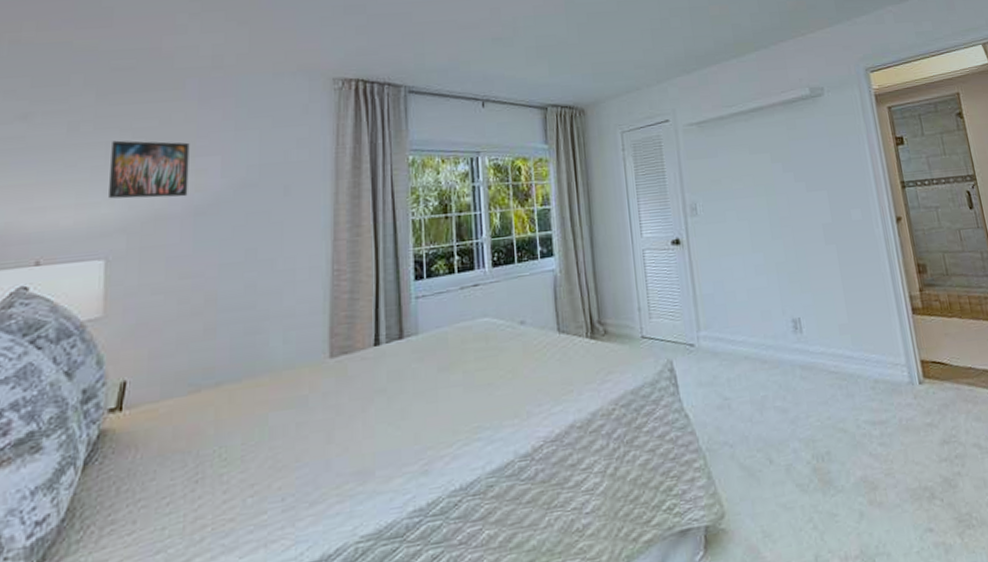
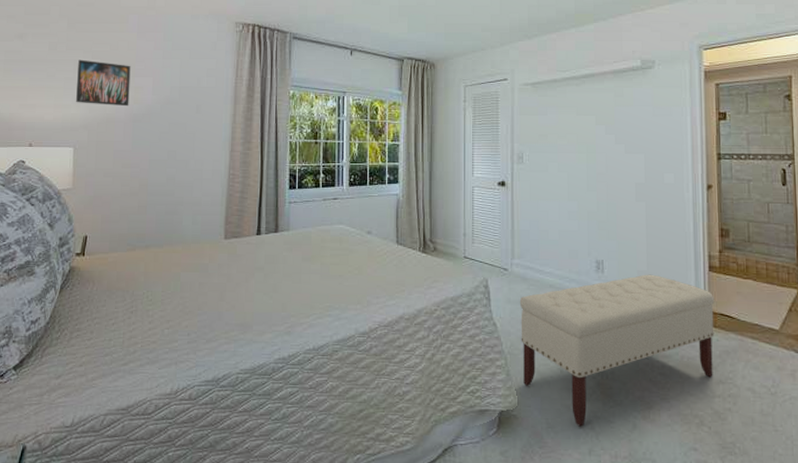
bench: none [712,326,936,529] -> present [519,274,715,427]

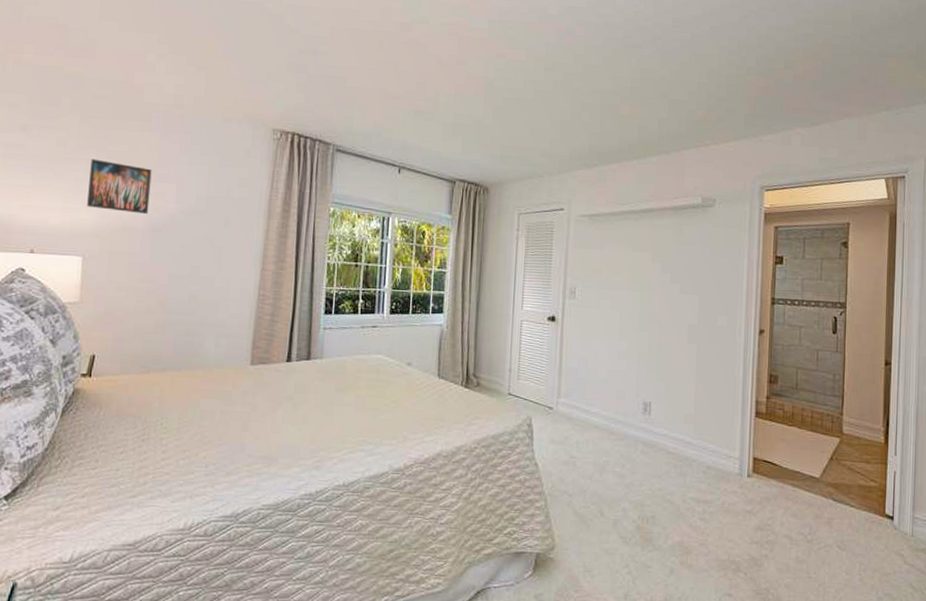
bench: present [519,274,715,427] -> none [562,418,759,571]

